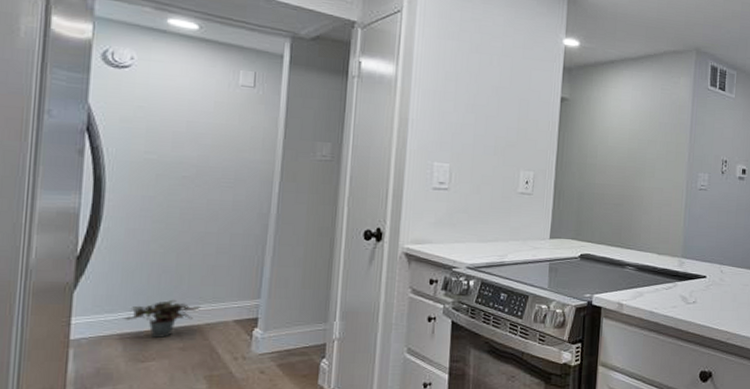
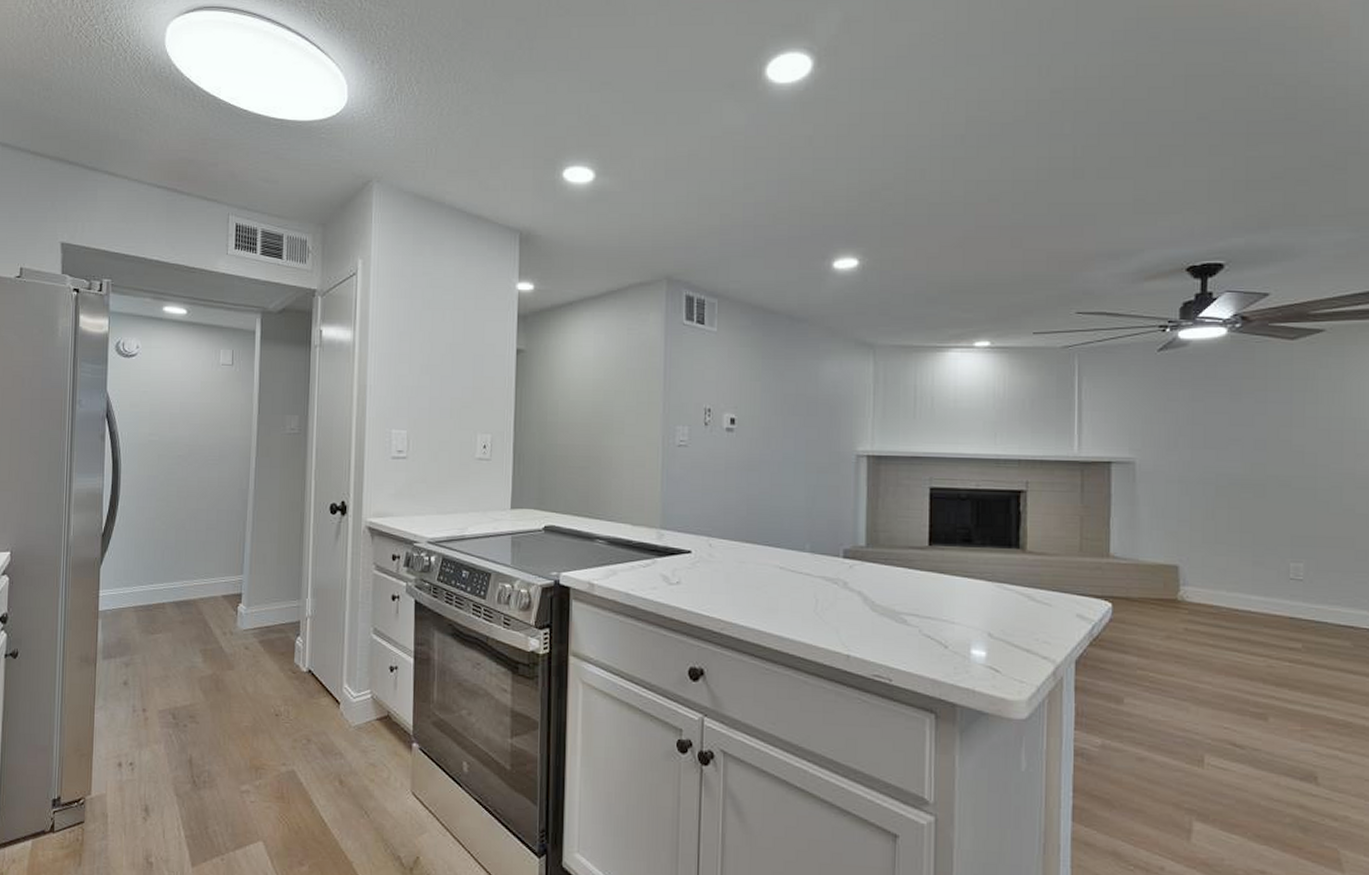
potted plant: present [121,299,202,338] -> none [135,574,196,611]

